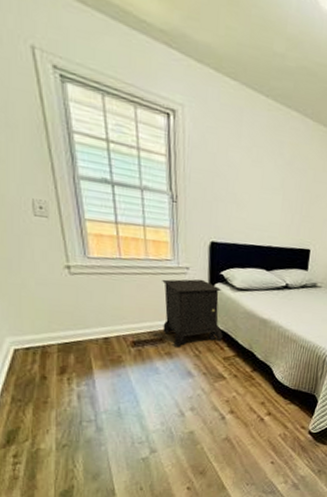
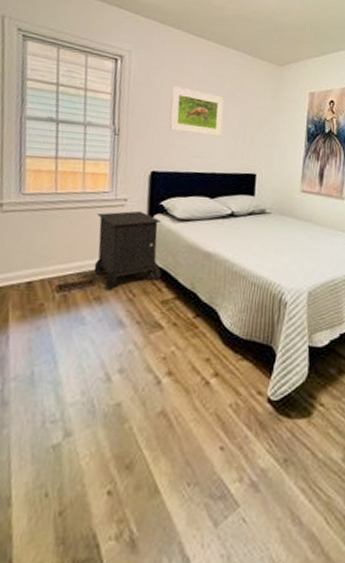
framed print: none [227,150,282,210] -> present [169,86,224,137]

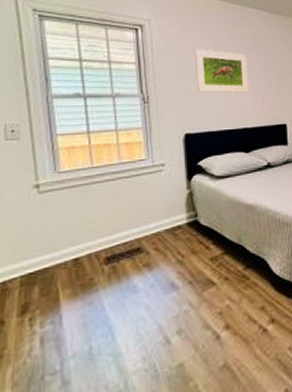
nightstand: present [93,210,161,290] -> none [137,173,207,255]

